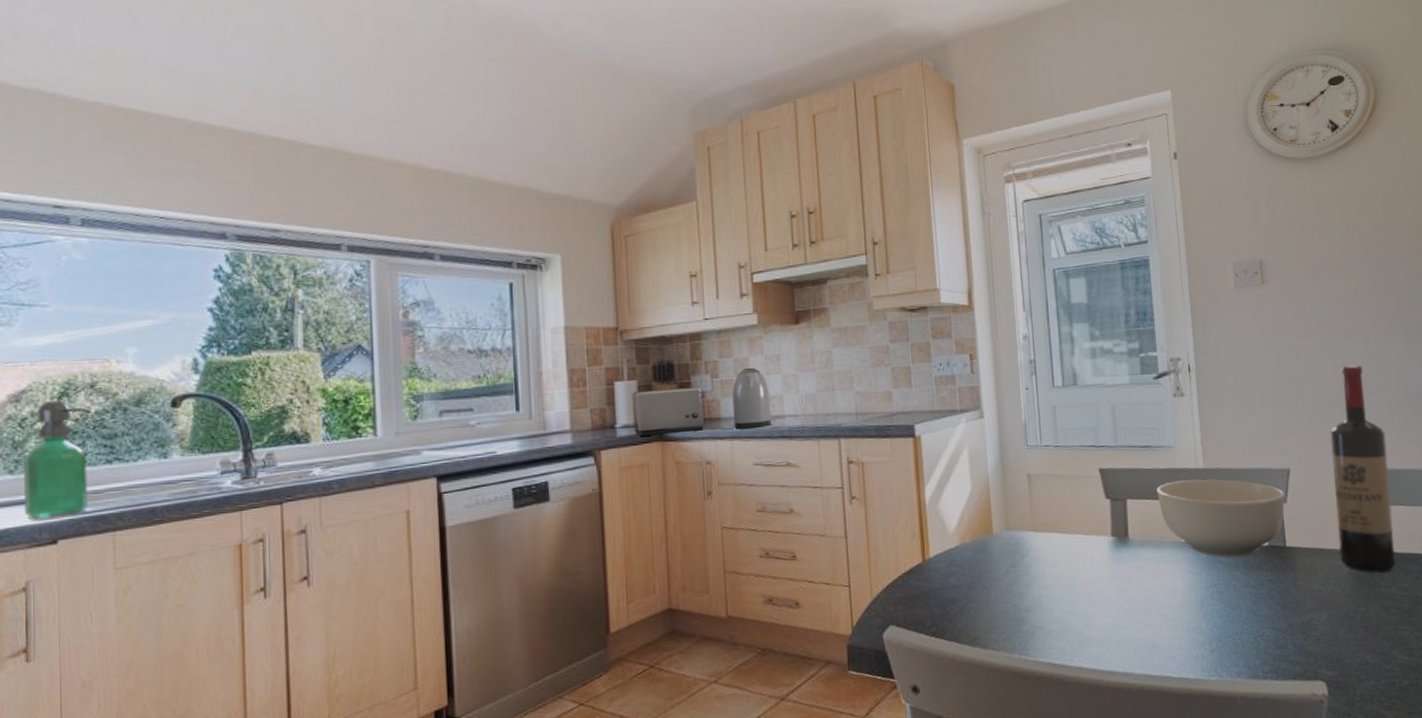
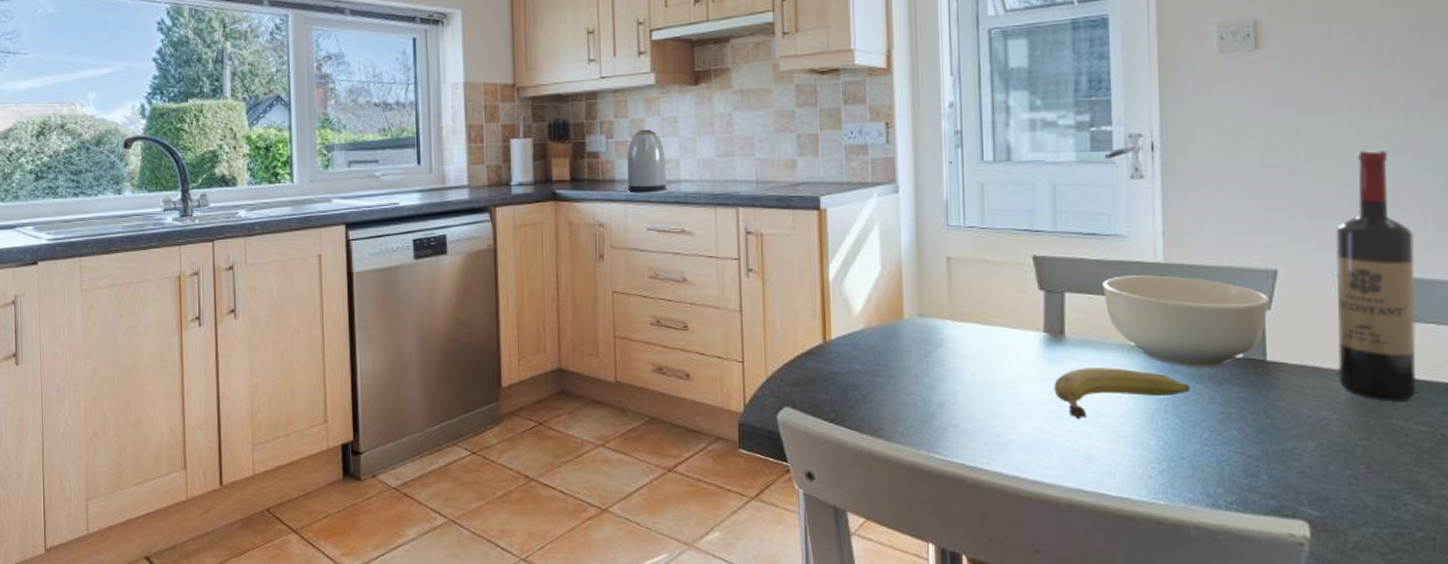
soap dispenser: present [24,400,91,522] -> none [12,138,62,244]
toaster: present [632,387,704,437] -> none [527,147,598,196]
fruit: none [1122,563,1230,612] -> present [1054,368,1190,420]

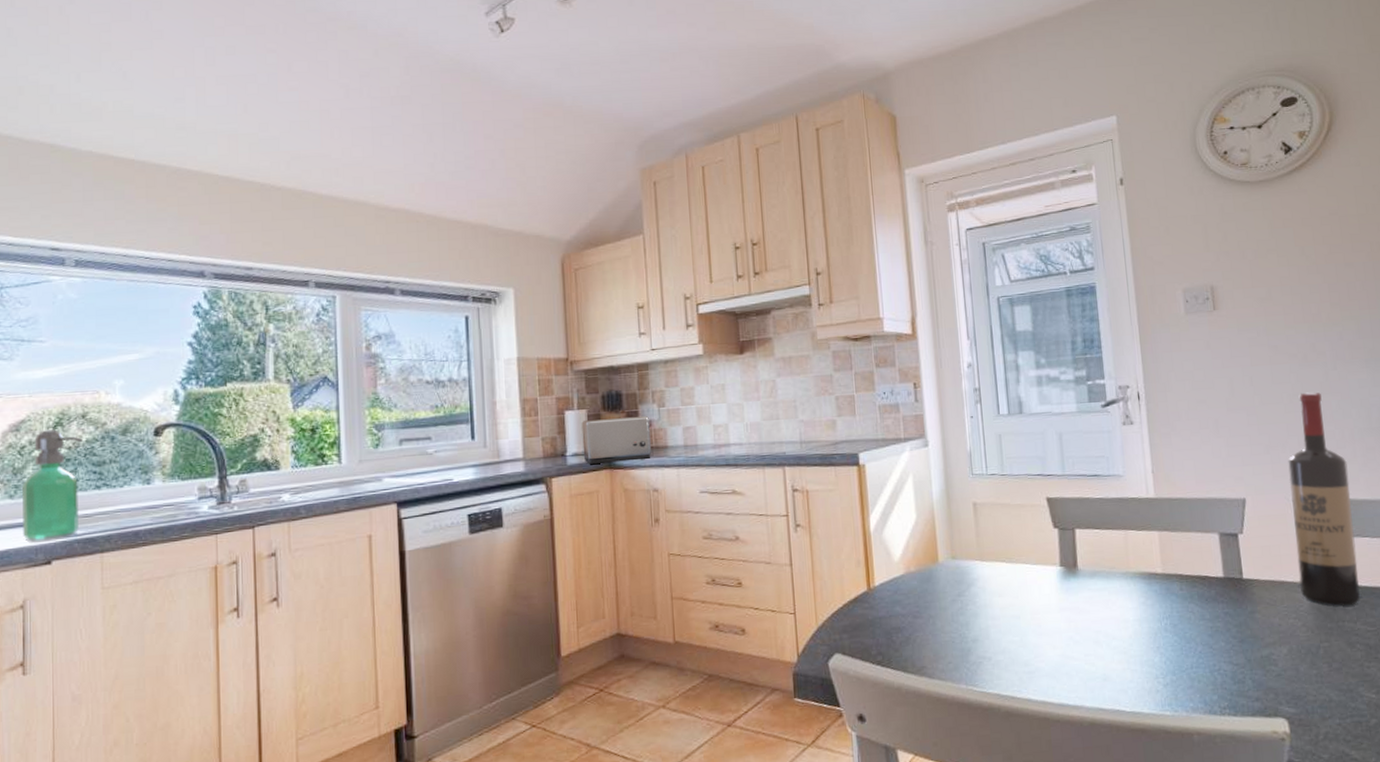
soap dispenser: none [12,138,62,244] -> present [22,429,83,543]
toaster: none [527,147,598,196] -> present [581,416,651,465]
kettle: present [627,130,667,192] -> none [678,397,717,457]
fruit: present [1054,368,1190,420] -> none [1071,594,1184,644]
bowl: present [1102,275,1270,367] -> none [1106,509,1242,589]

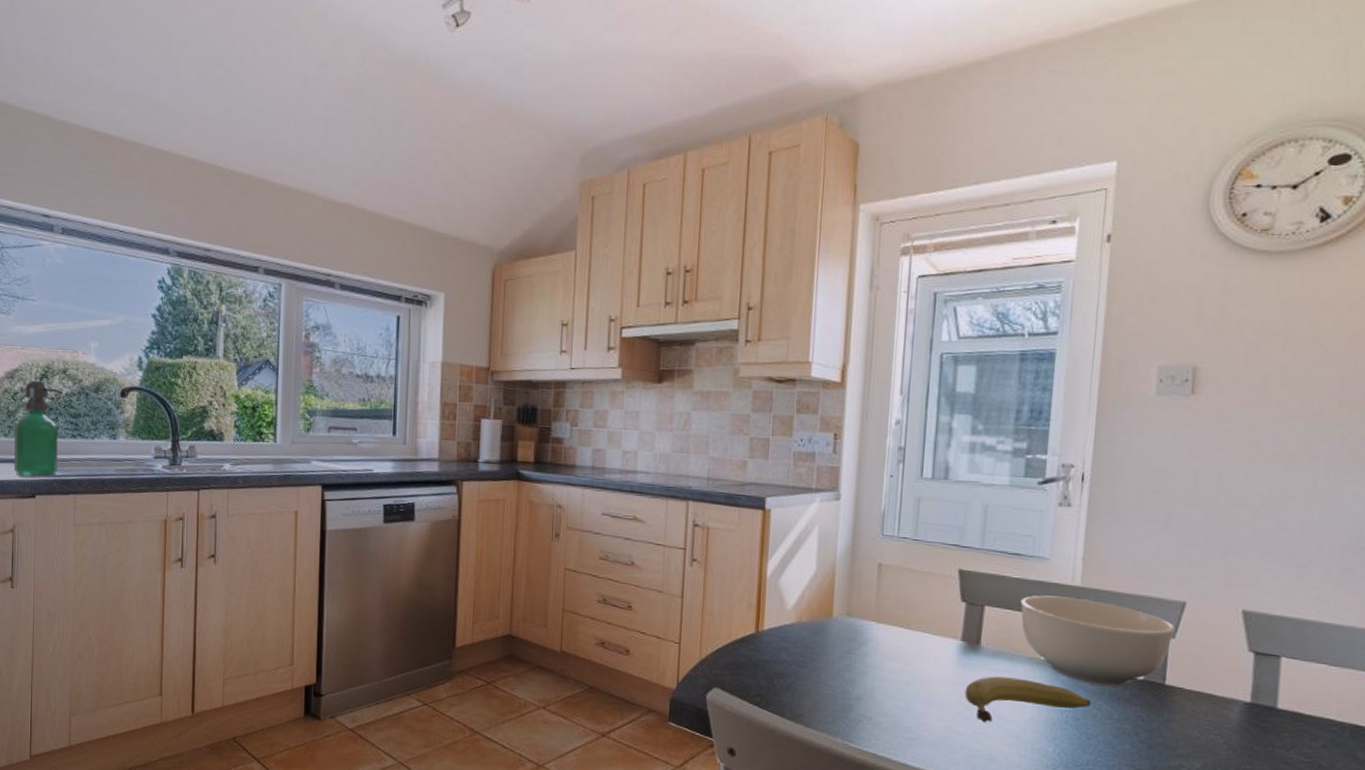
toaster: present [581,416,651,465] -> none [494,431,562,476]
fruit: none [1071,594,1184,644] -> present [965,676,1091,723]
bowl: none [1106,509,1242,589] -> present [1020,595,1175,686]
wine bottle: present [1288,392,1360,606] -> none [1229,497,1318,732]

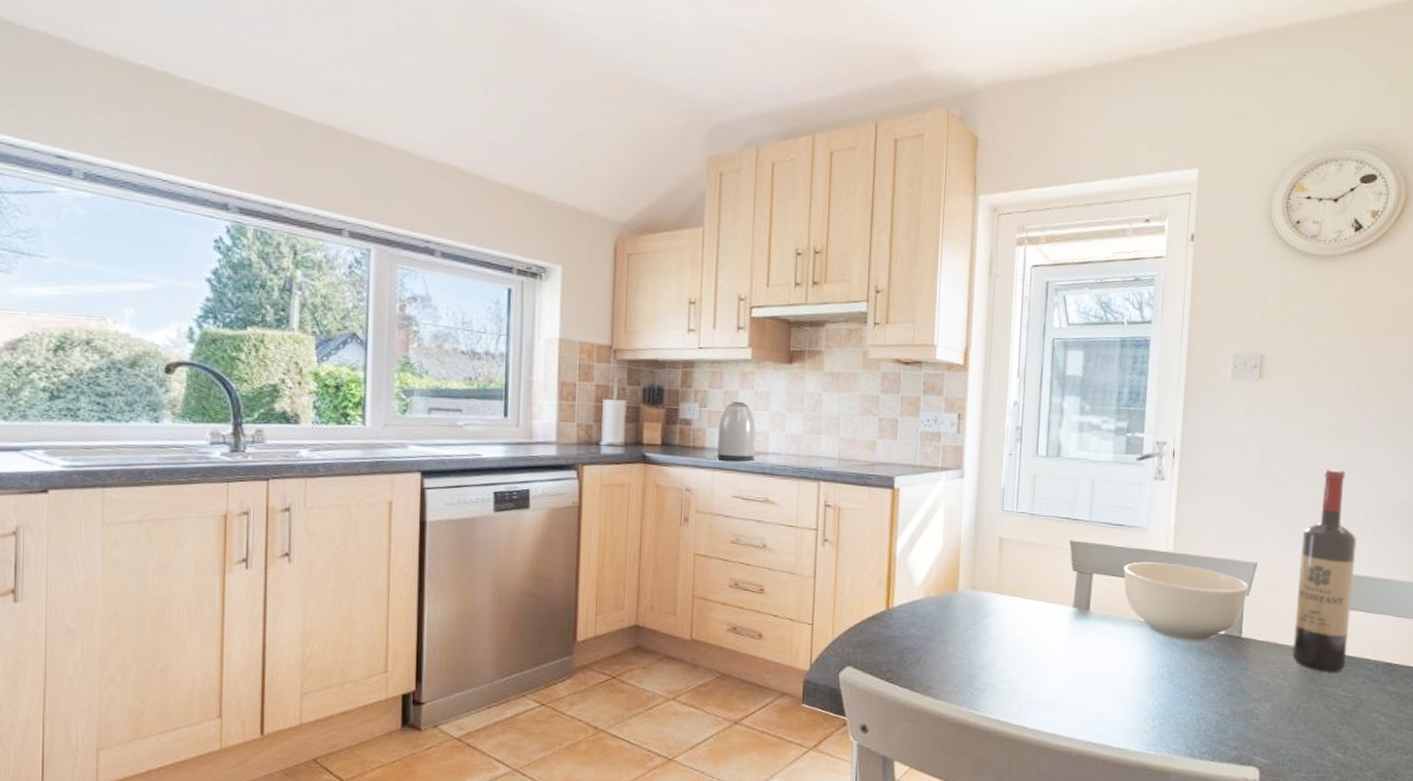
soap dispenser: present [14,380,63,479] -> none [17,352,86,470]
kettle: none [587,421,625,480] -> present [717,402,756,462]
fruit: present [965,676,1091,723] -> none [1076,639,1182,683]
wine bottle: none [1229,497,1318,732] -> present [1292,469,1357,672]

